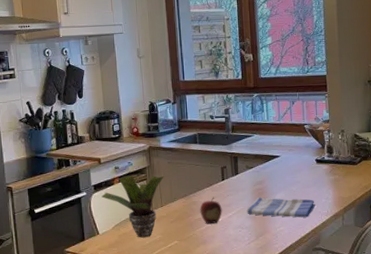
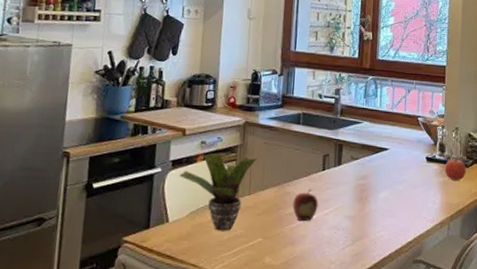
dish towel: present [246,197,315,218] -> none [345,193,421,223]
apple: none [334,155,355,177] -> present [445,155,466,181]

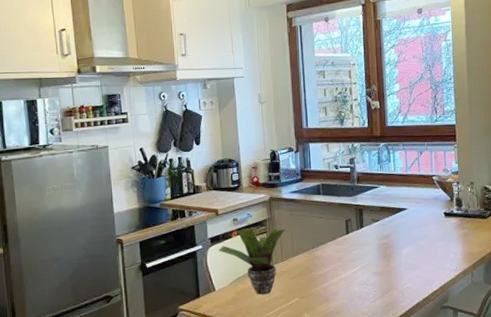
fruit: present [292,189,319,222] -> none [323,251,346,281]
apple: present [445,155,466,181] -> none [463,208,485,232]

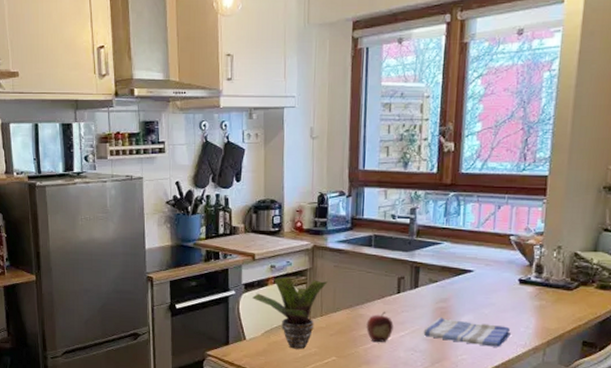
fruit: none [323,251,346,281] -> present [366,311,394,343]
dish towel: none [372,251,444,274] -> present [423,317,511,347]

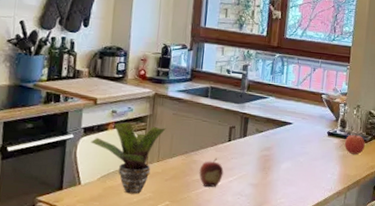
dish towel: present [423,317,511,347] -> none [249,163,320,192]
apple: none [542,277,570,304] -> present [345,131,365,155]

